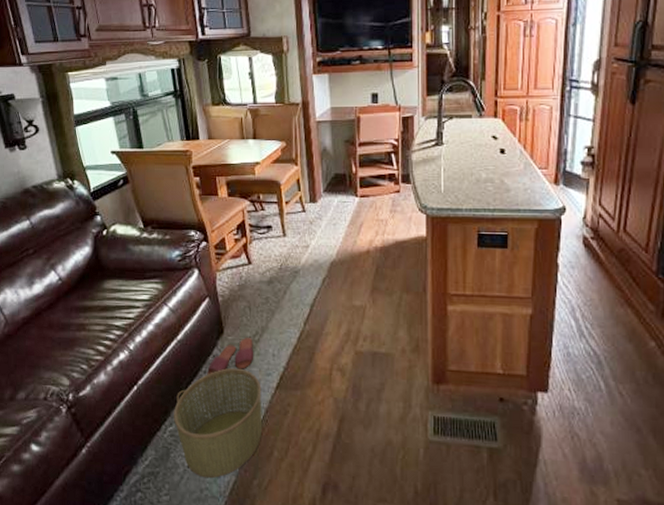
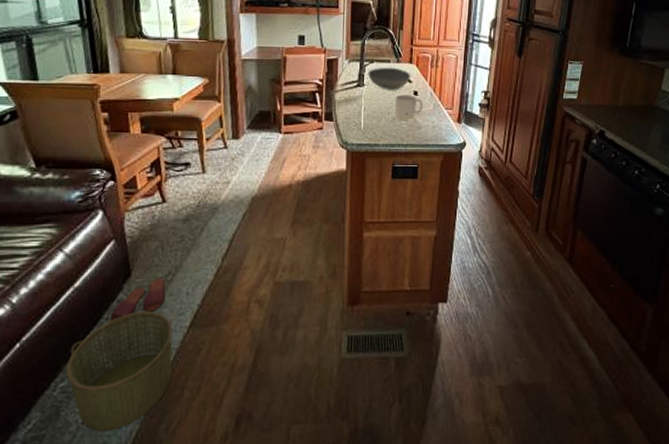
bowl: none [447,123,496,147] -> present [368,67,411,89]
mug: none [478,153,511,182] -> present [394,94,423,120]

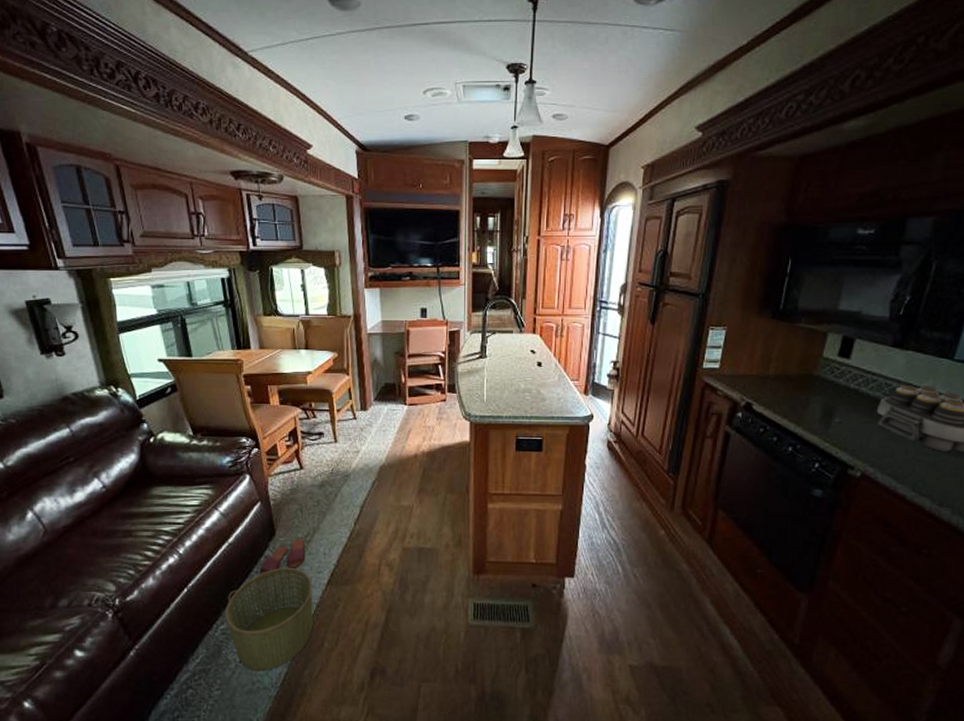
bowl: present [368,67,411,89] -> none [490,338,534,360]
mug: present [394,94,423,120] -> none [517,366,547,392]

